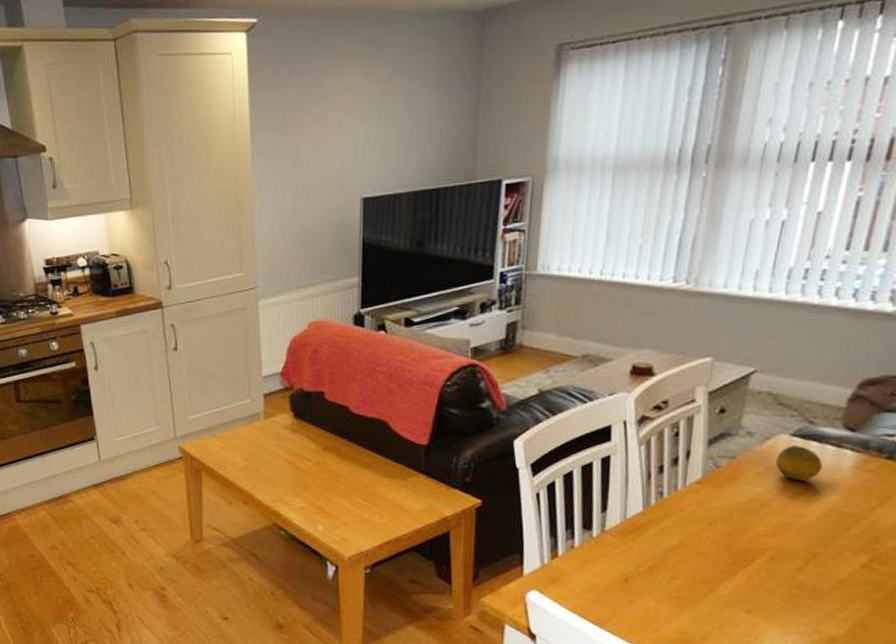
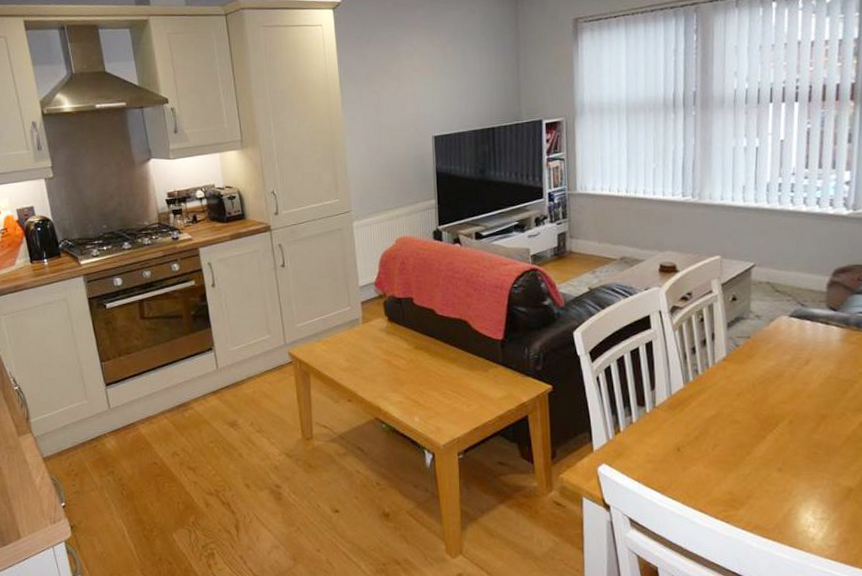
fruit: present [775,446,822,481] -> none [781,325,817,354]

